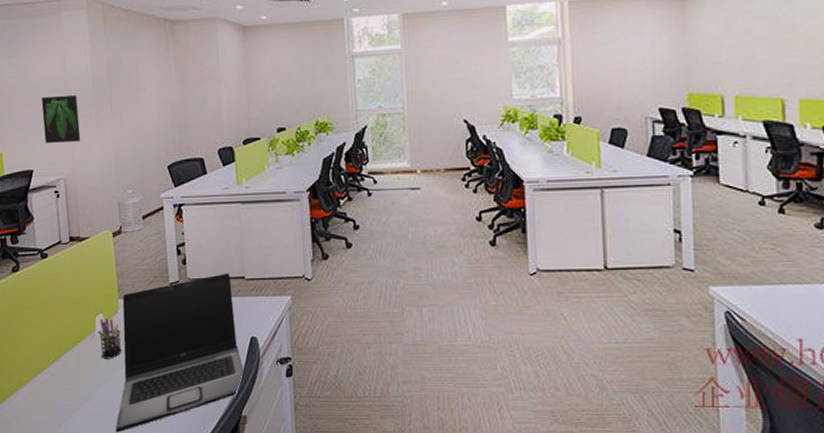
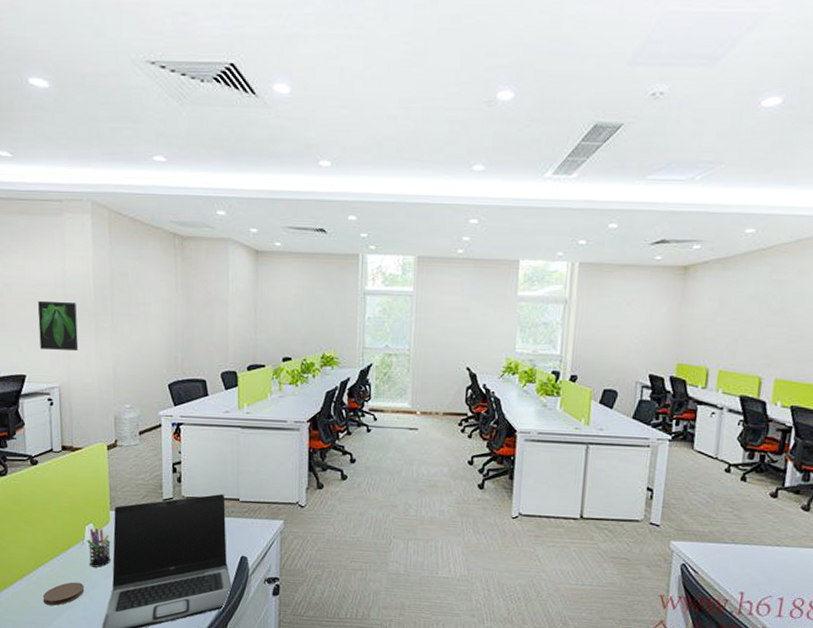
coaster: none [57,376,98,402] -> present [42,582,85,606]

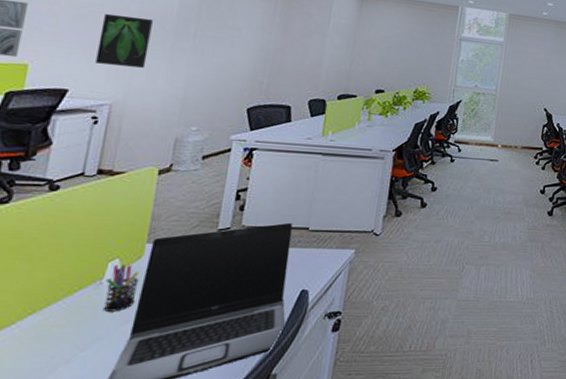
coaster: present [42,582,85,606] -> none [22,332,90,365]

